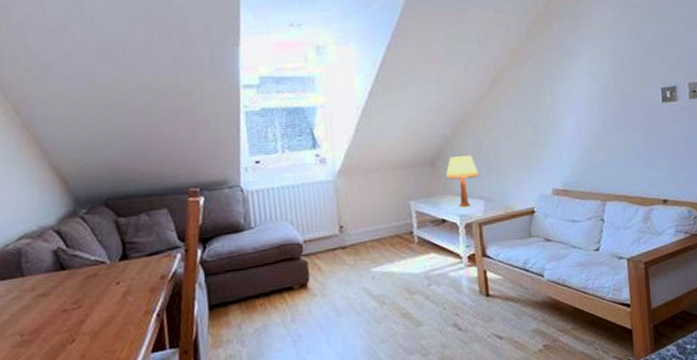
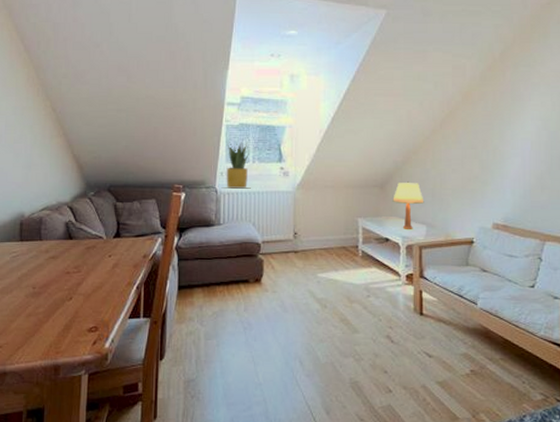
planter: none [248,130,279,186] -> present [226,142,249,189]

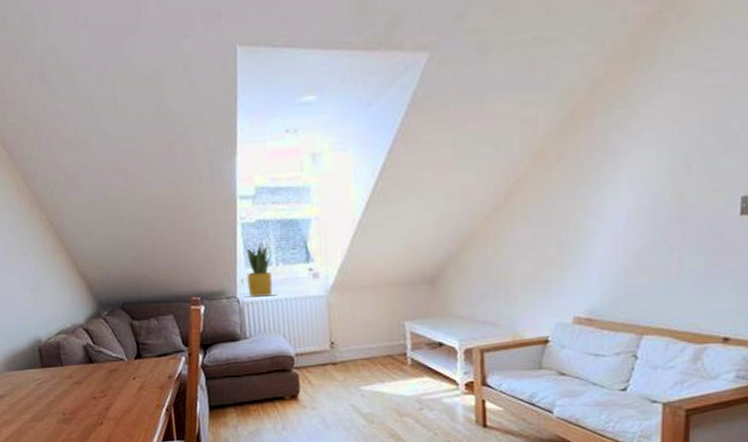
table lamp: present [392,181,424,230] -> none [446,274,486,332]

